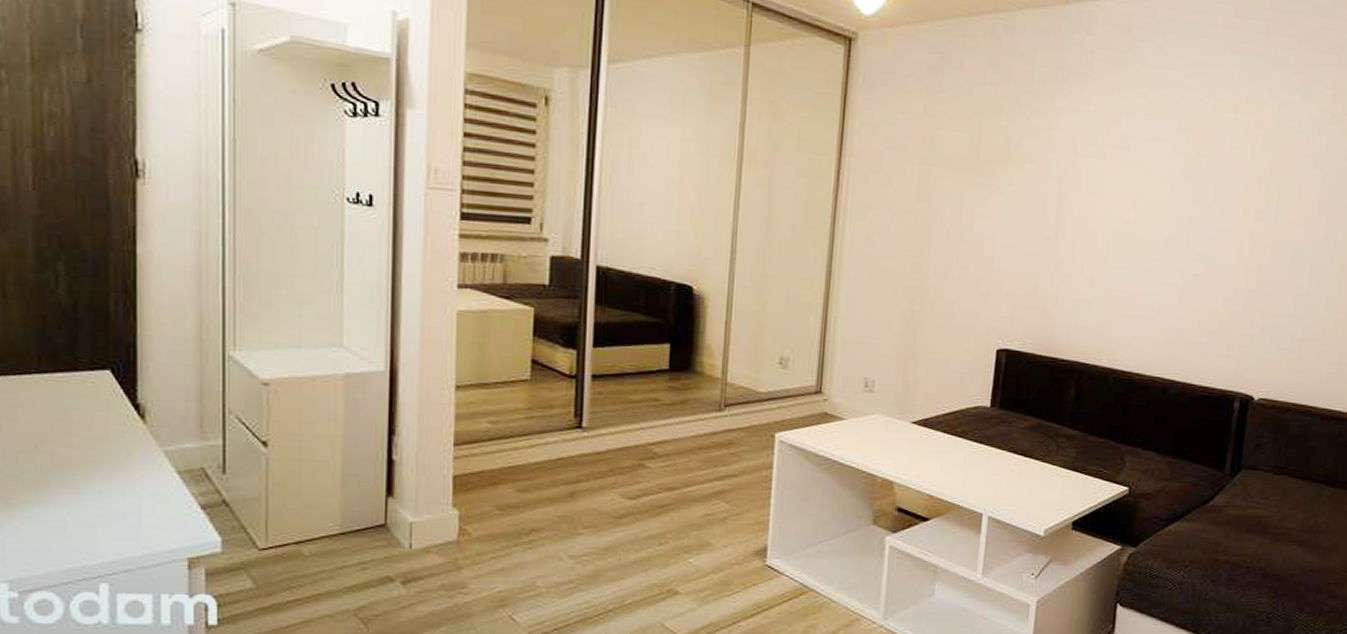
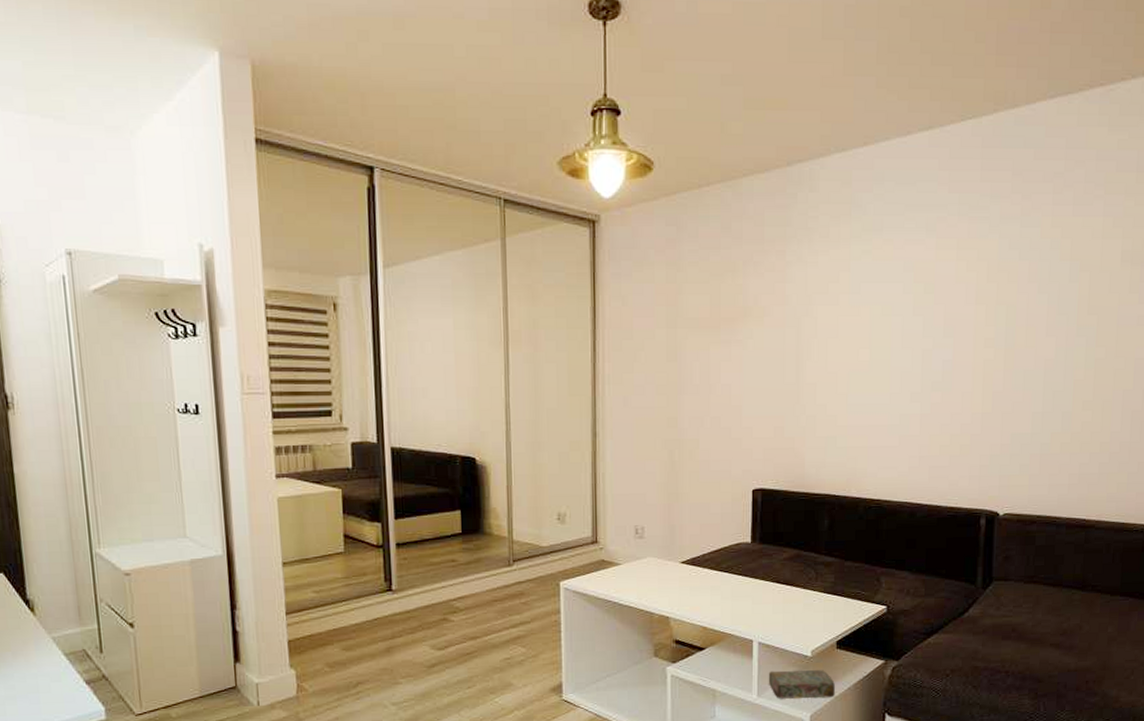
decorative box: none [996,549,1067,582] -> present [769,670,835,699]

